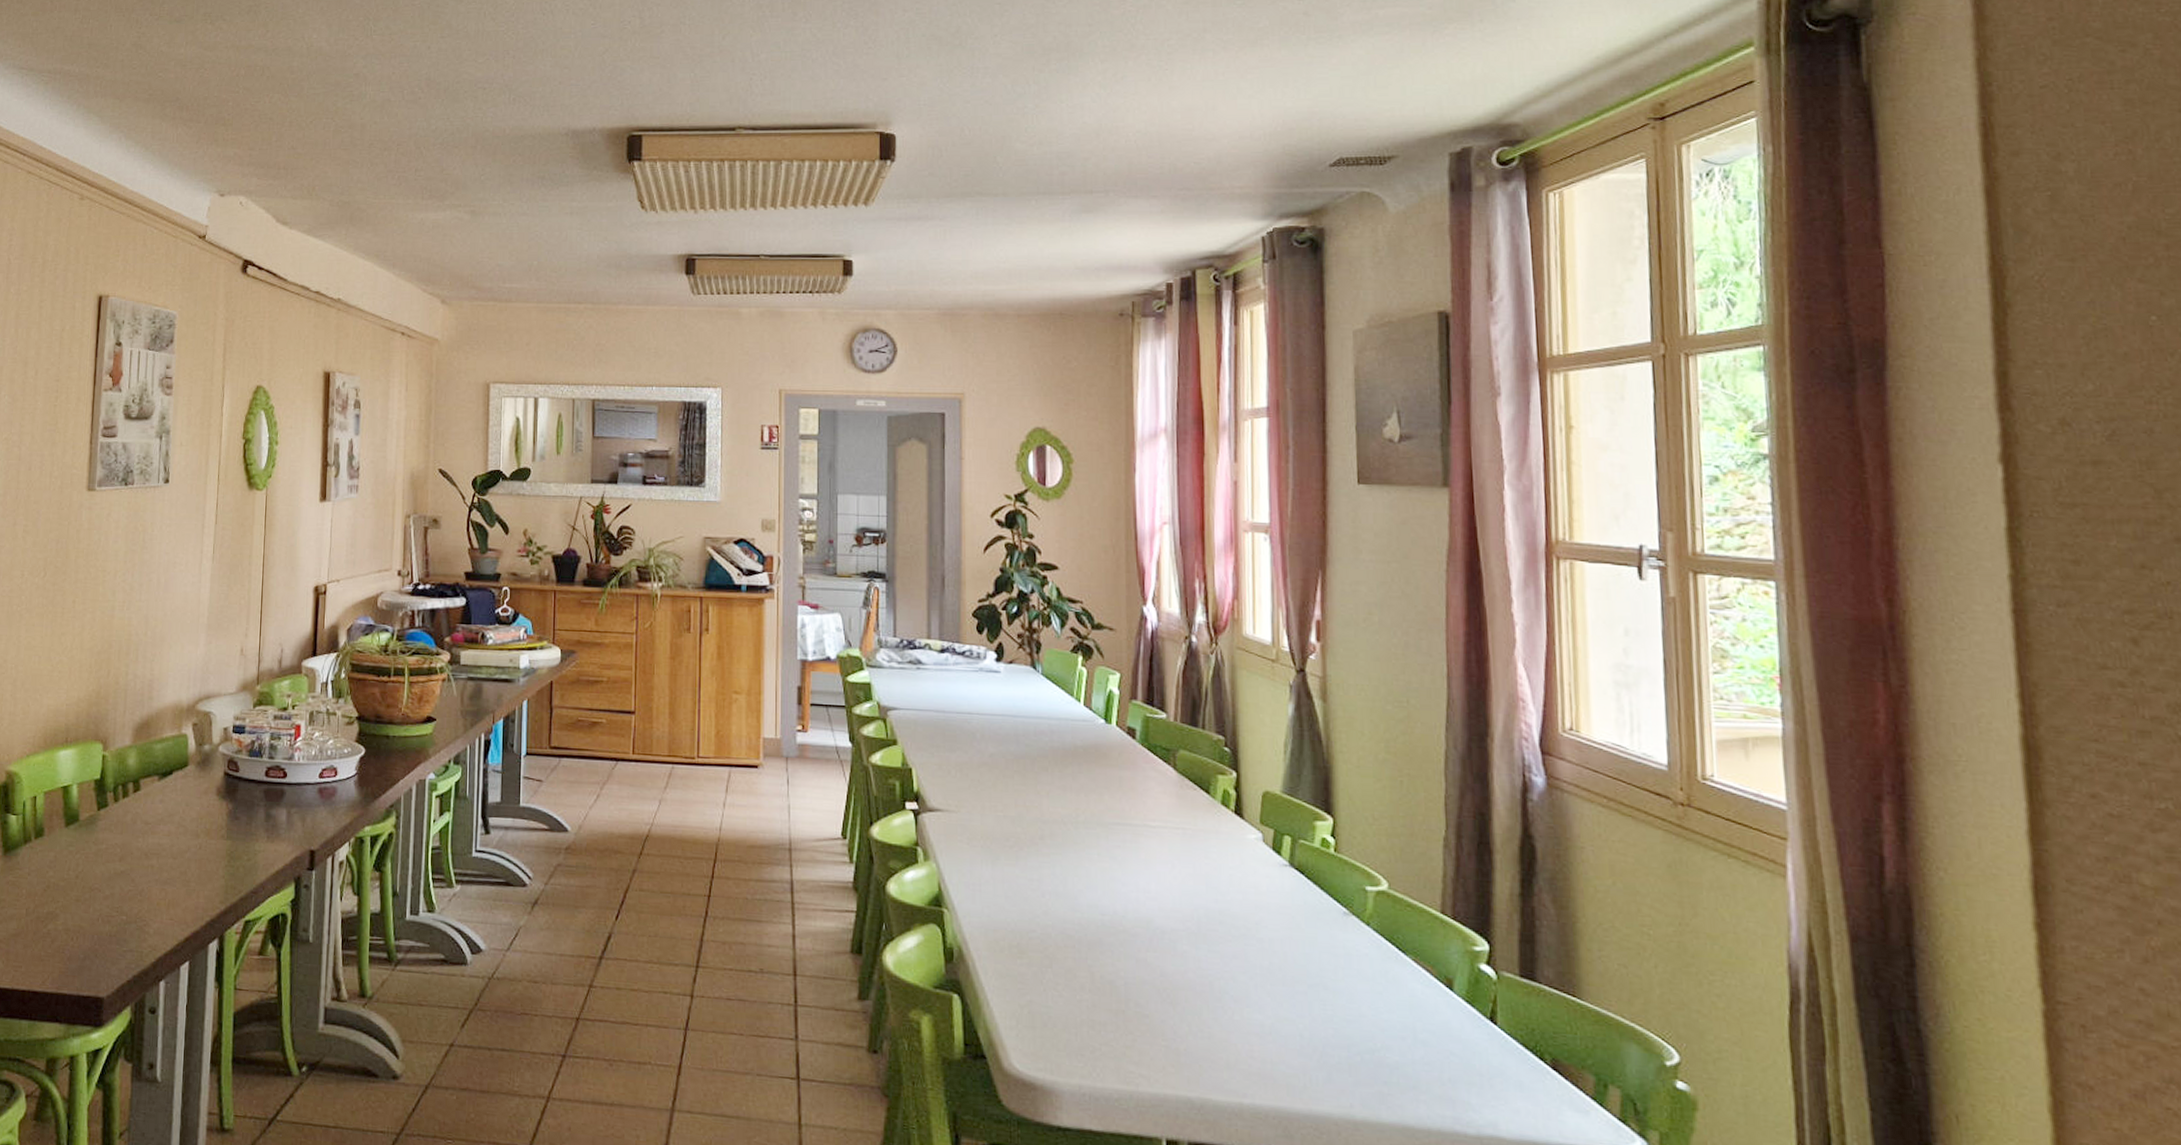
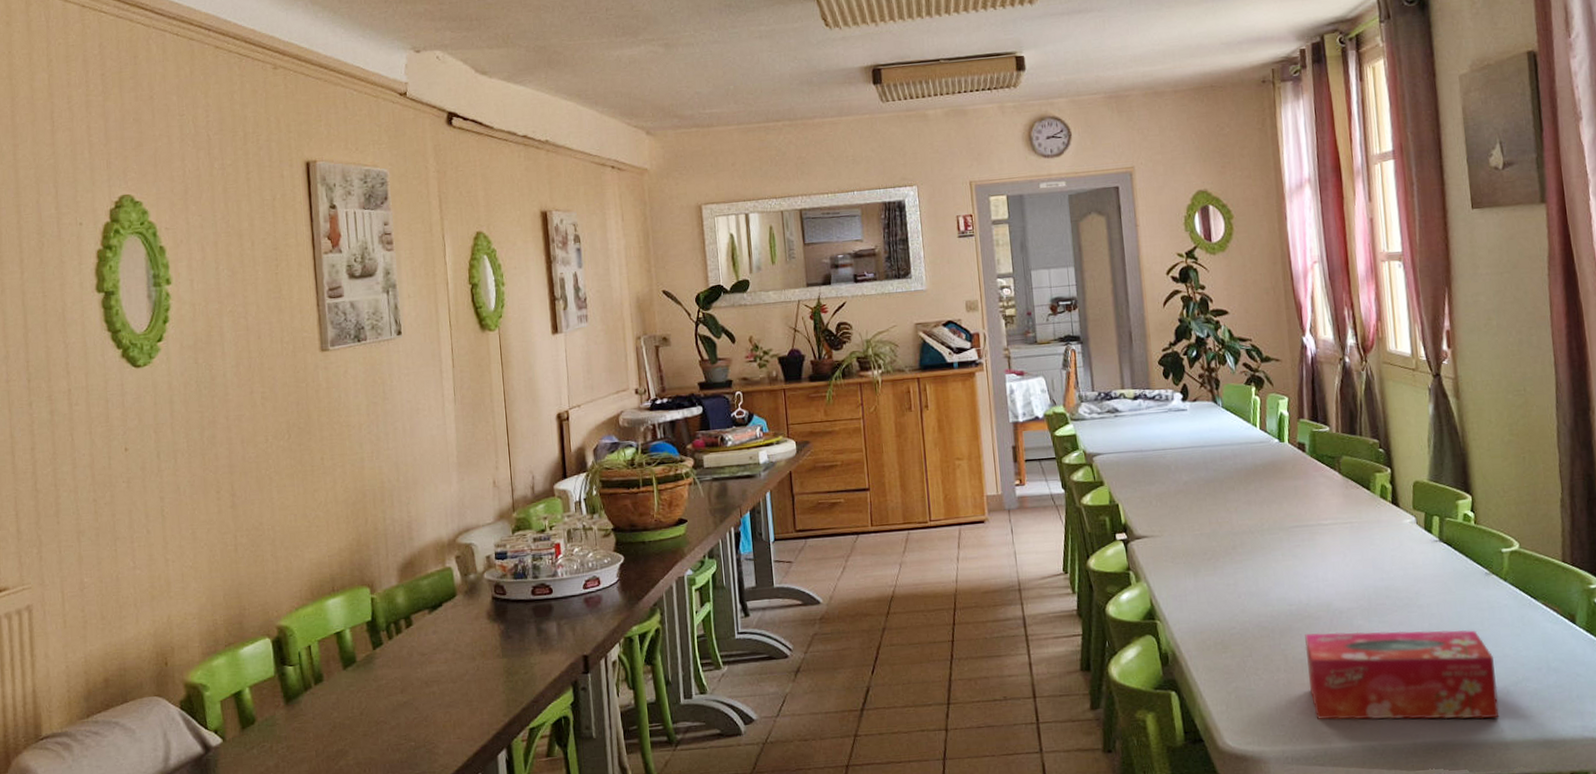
tissue box: none [1116,950,1349,1090] -> present [1305,629,1500,720]

